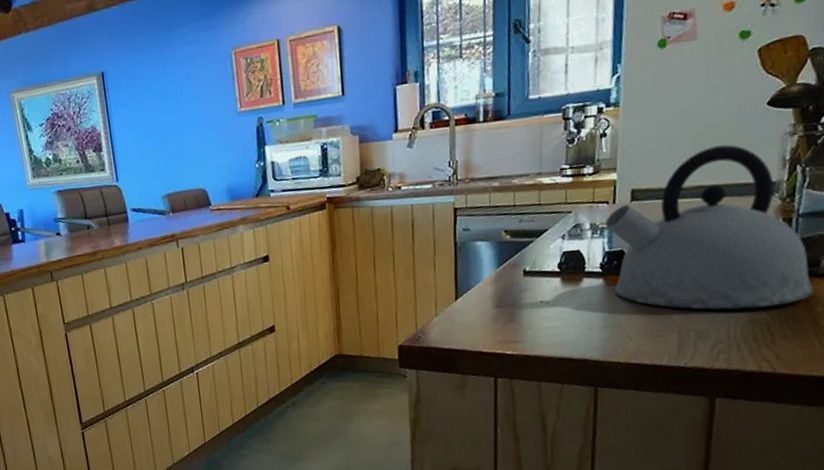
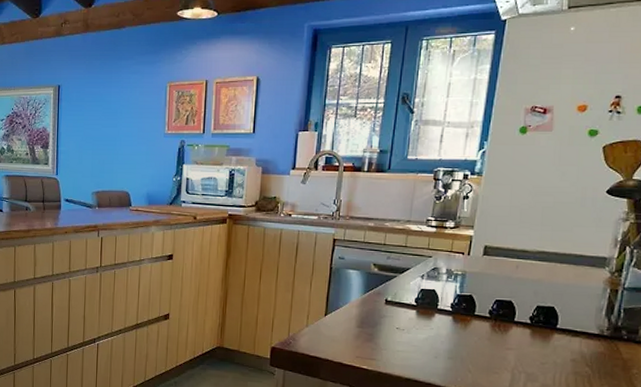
kettle: present [605,144,814,310] -> none [459,220,631,362]

